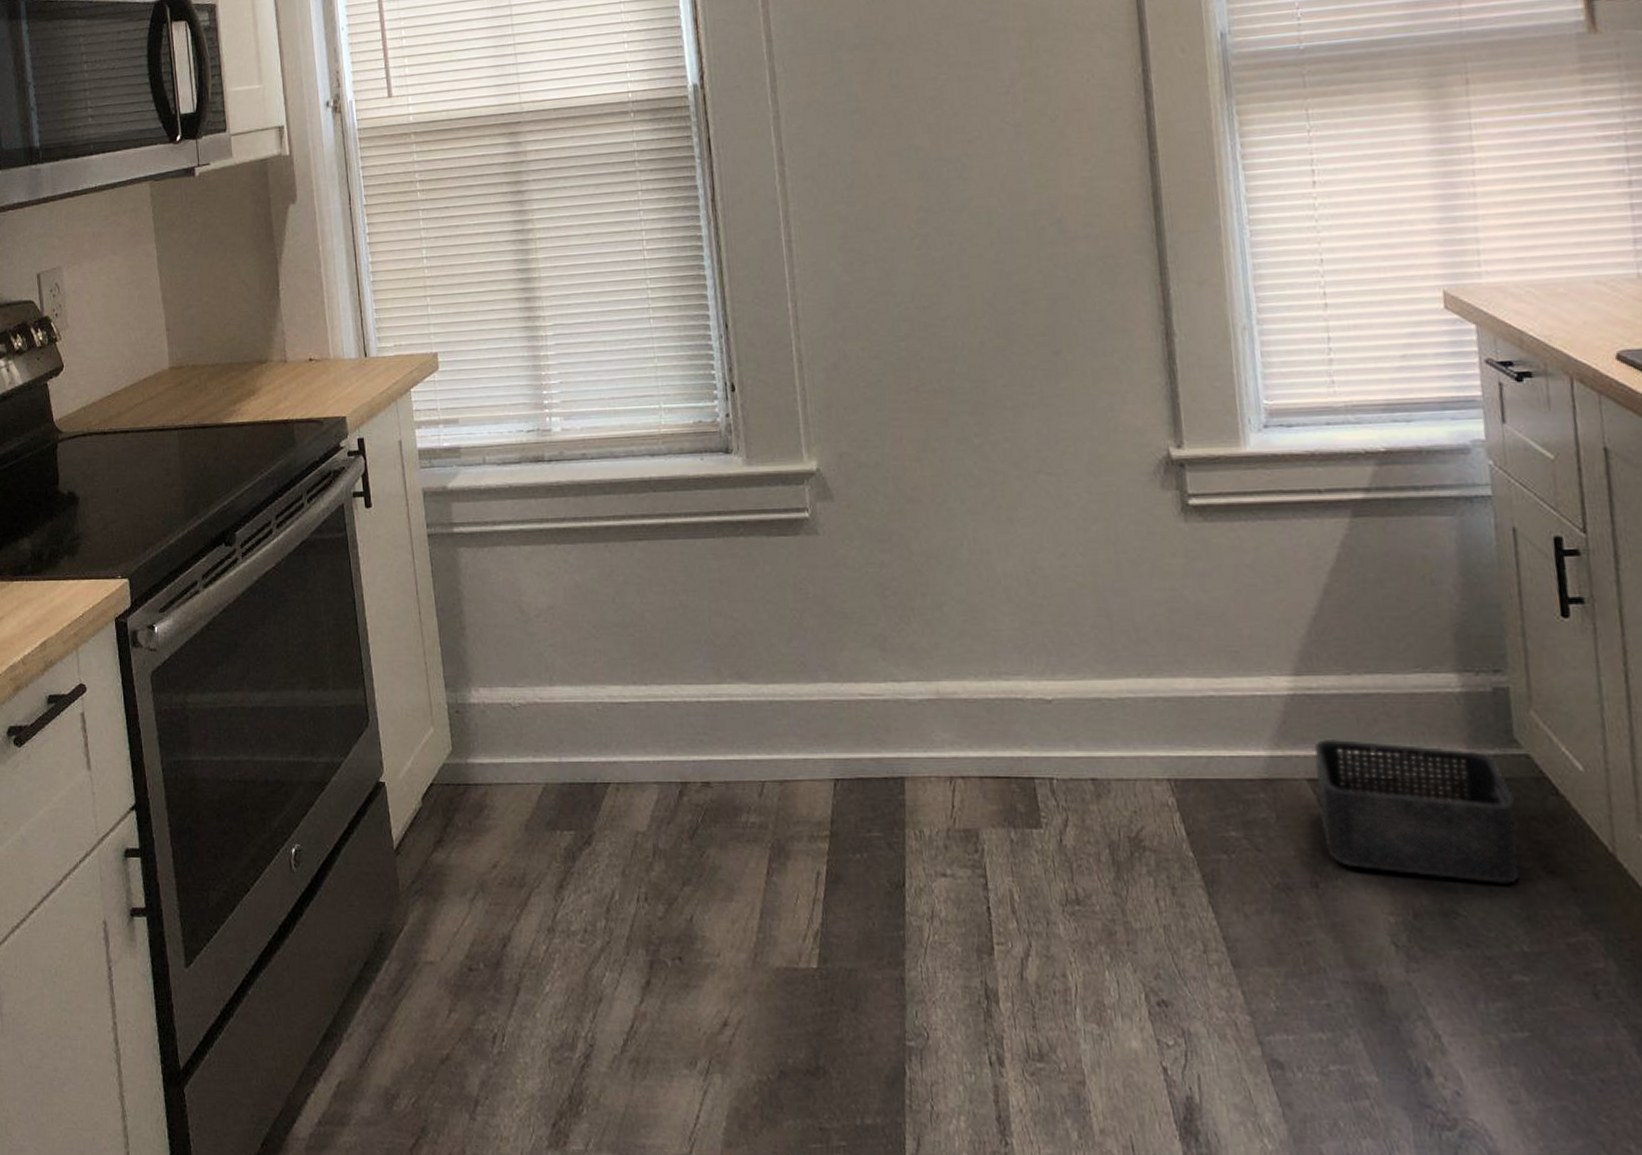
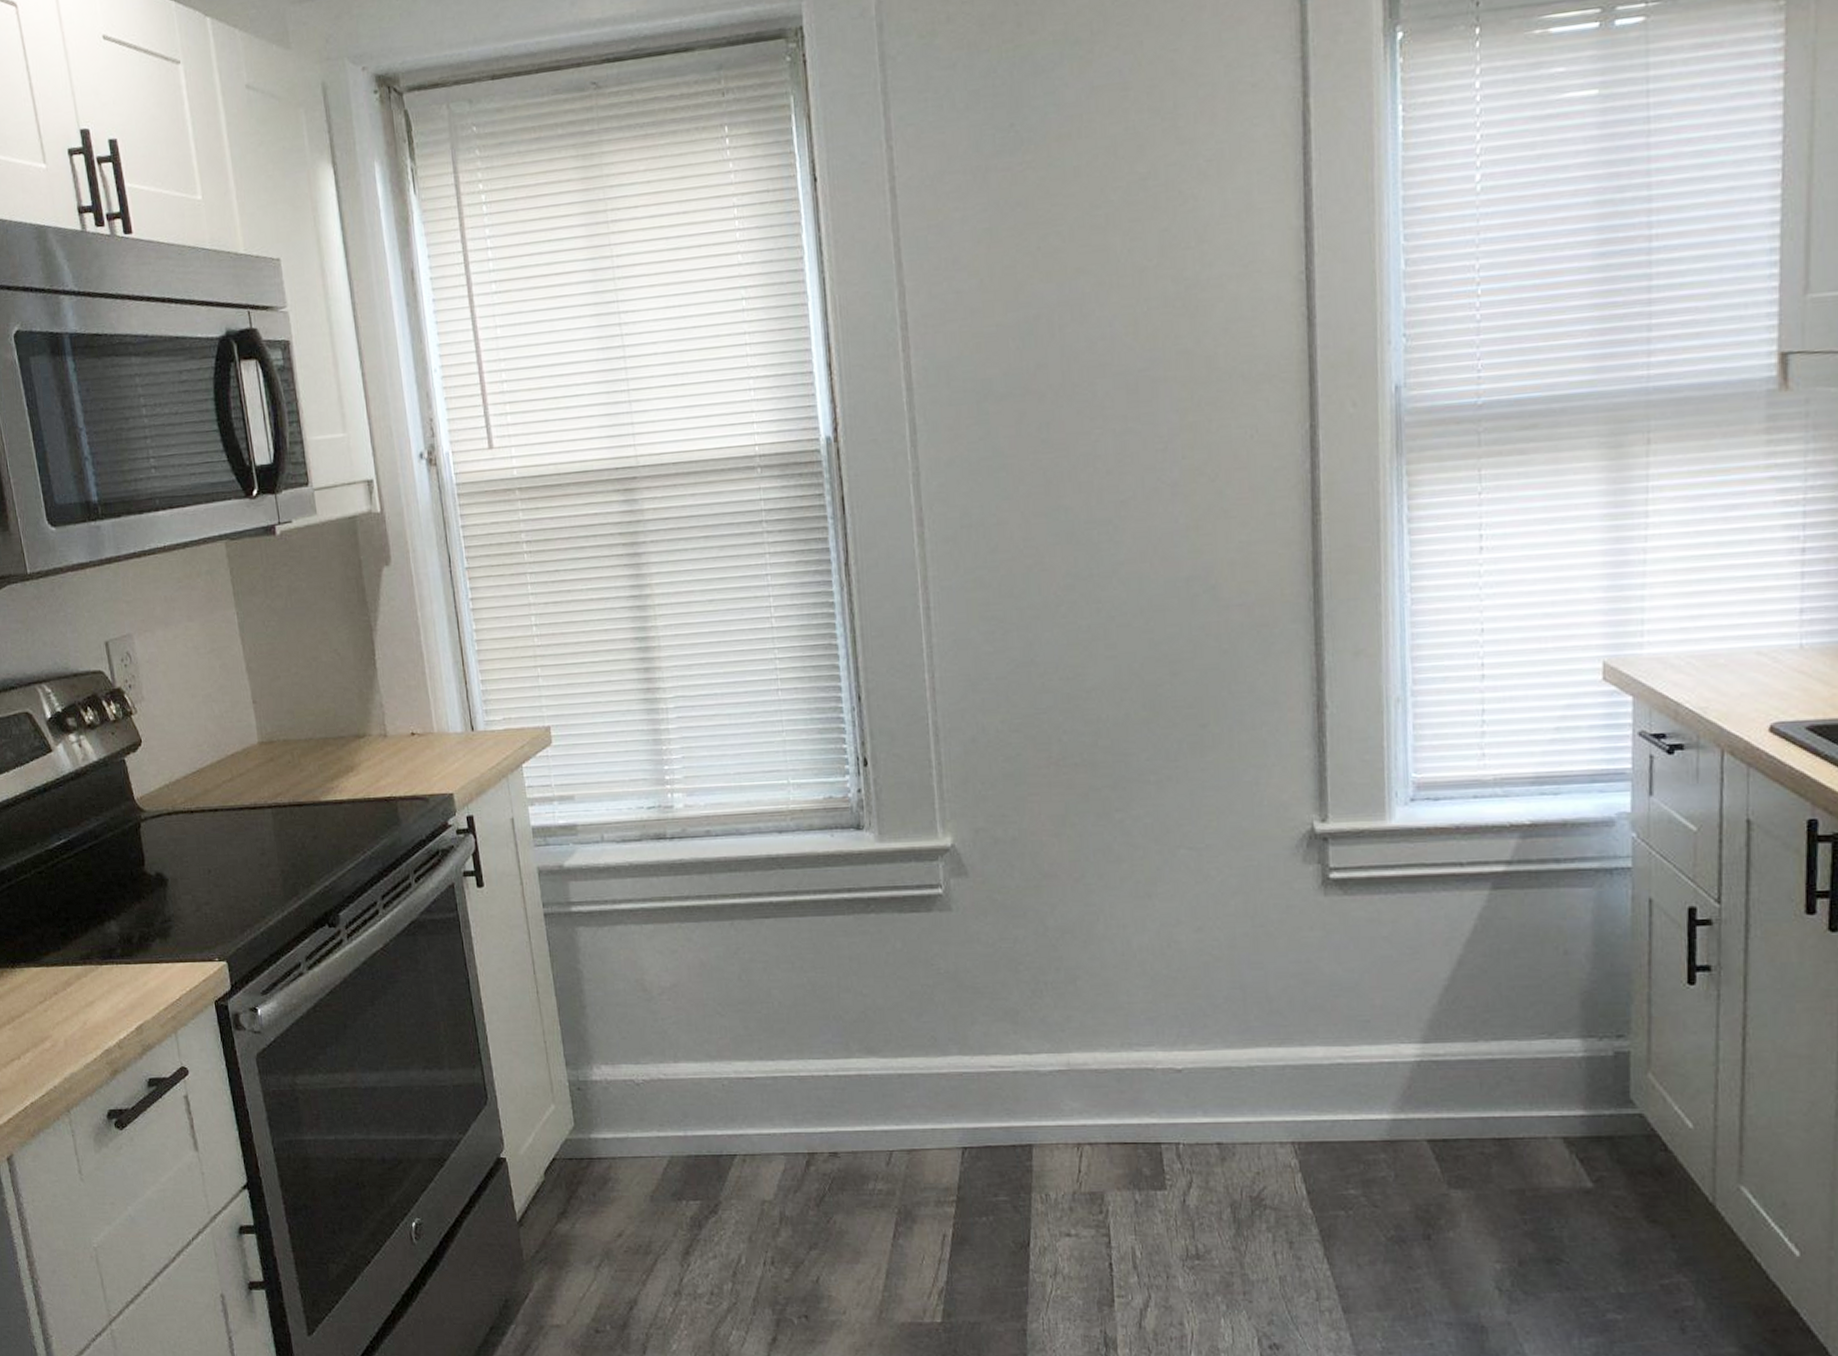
storage bin: present [1314,738,1520,884] -> none [1435,1102,1624,1232]

